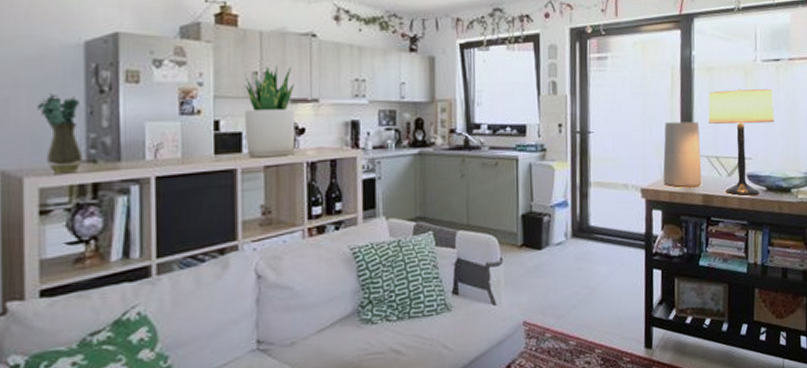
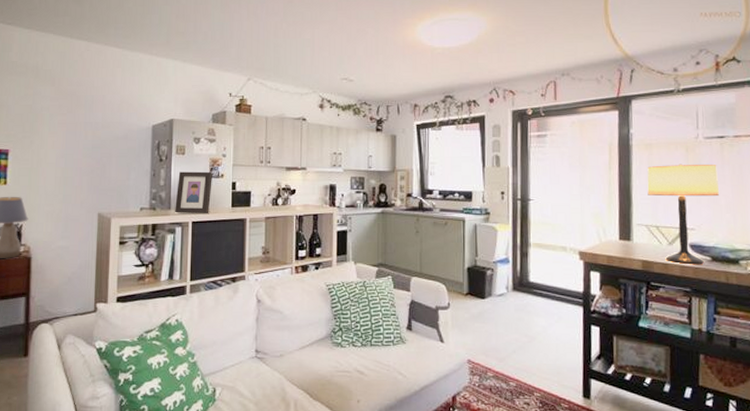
vase: present [37,92,84,174] -> none [122,160,148,217]
picture frame: none [128,106,184,166] -> present [175,171,212,213]
planter: present [244,65,296,158] -> none [252,142,289,211]
vase: present [663,121,702,188] -> none [601,193,642,253]

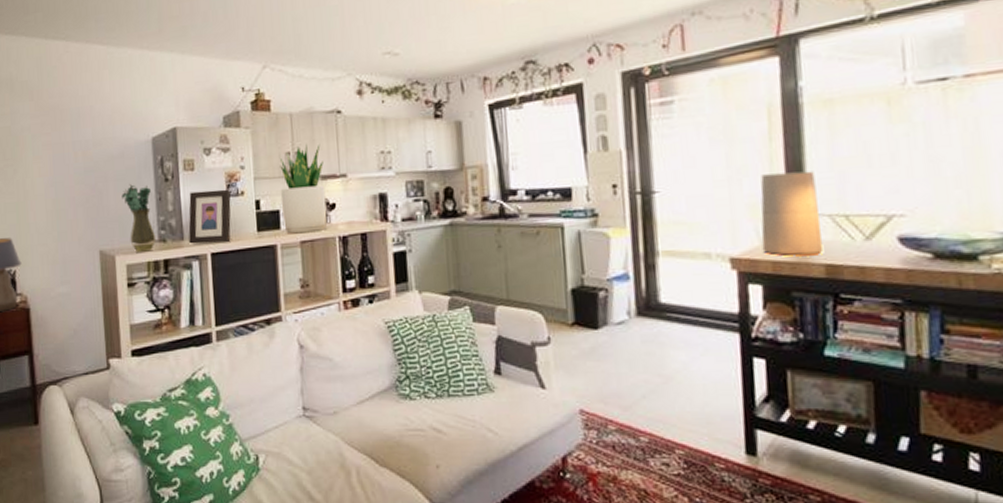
vase: none [122,160,148,217] -> present [122,183,156,252]
planter: none [252,142,289,211] -> present [279,144,327,234]
vase: none [601,193,642,253] -> present [760,171,824,257]
table lamp: present [647,164,719,264] -> none [828,120,942,266]

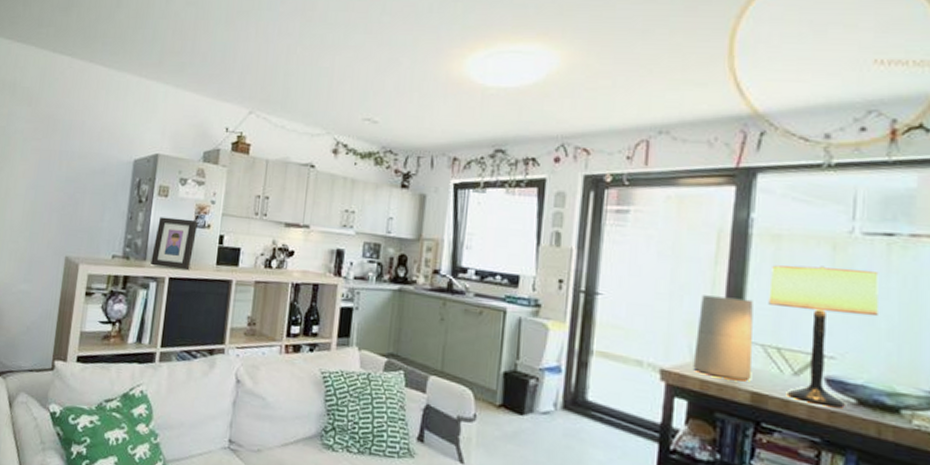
vase: present [122,183,156,252] -> none [95,198,124,266]
planter: present [279,144,327,234] -> none [242,191,290,275]
table lamp: none [828,120,942,266] -> present [768,265,879,407]

